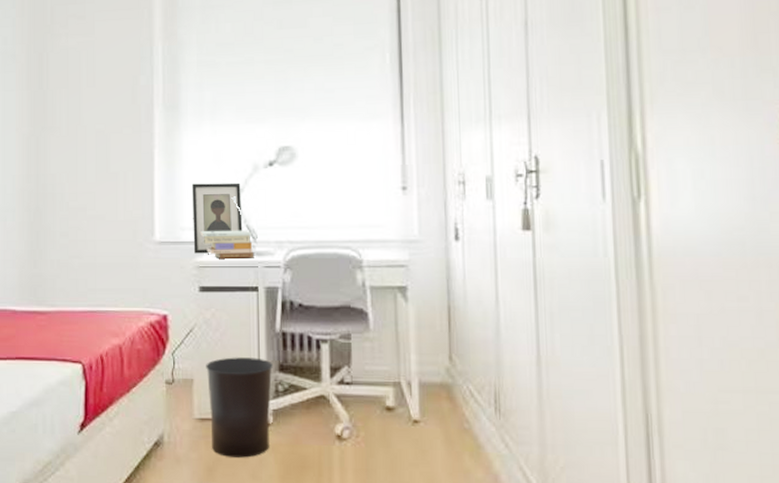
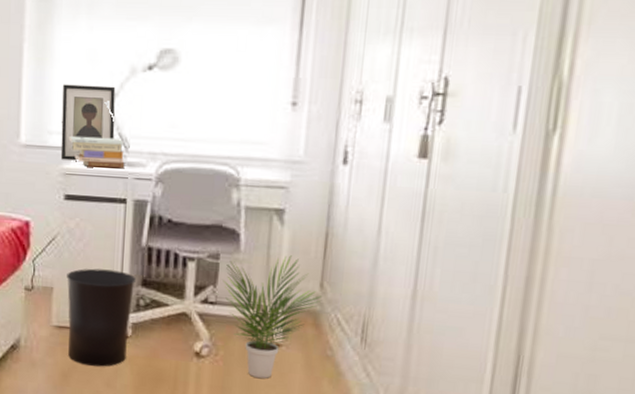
potted plant: none [350,330,453,458] -> present [215,255,323,379]

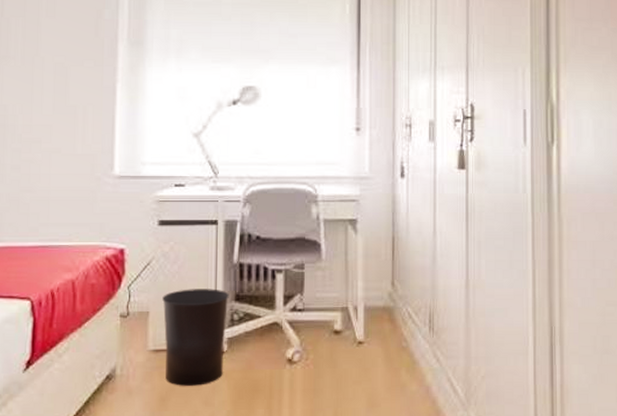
picture frame: present [60,84,116,161] -> none [154,119,205,188]
books: present [69,135,125,169] -> none [161,165,215,193]
potted plant: present [215,255,323,379] -> none [302,259,394,377]

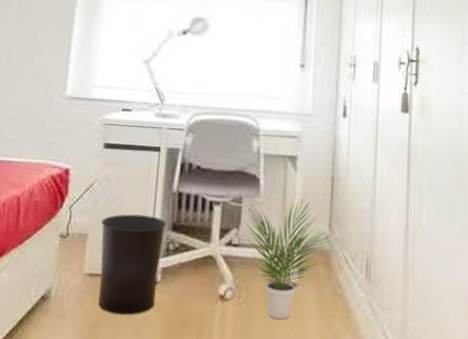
potted plant: none [302,259,394,377] -> present [238,198,331,320]

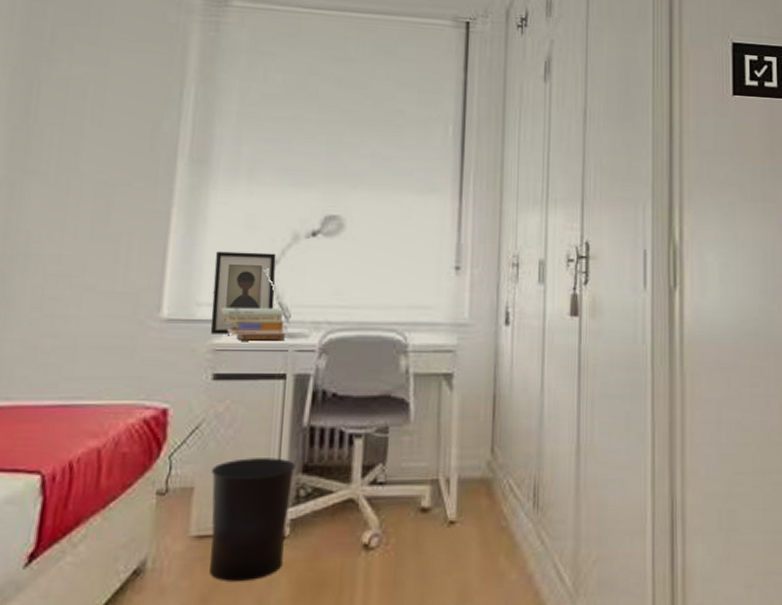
picture frame: none [102,44,155,112] -> present [210,251,276,335]
books: none [111,89,160,120] -> present [221,307,285,341]
potted plant: present [238,198,331,320] -> none [384,421,494,565]

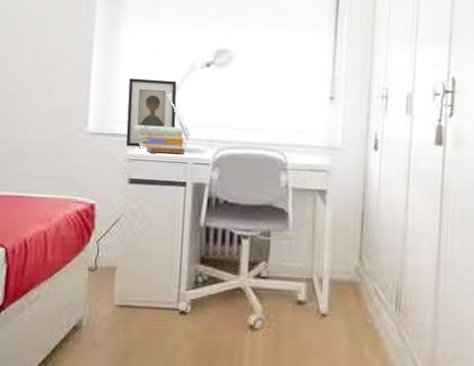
waste bin: present [209,458,296,581] -> none [129,248,194,344]

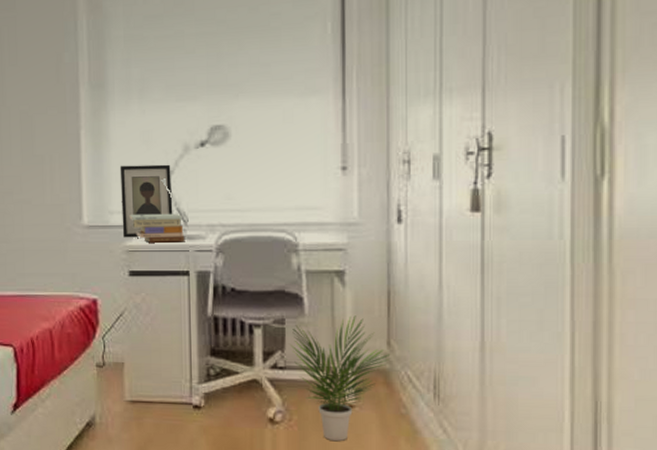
potted plant: none [267,231,361,348] -> present [283,315,391,442]

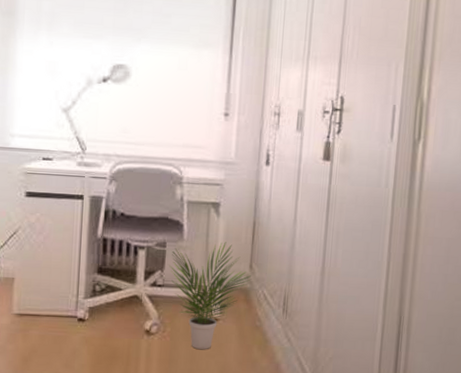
picture frame: present [119,164,173,238] -> none [22,92,74,161]
books: present [129,213,185,243] -> none [30,138,82,169]

